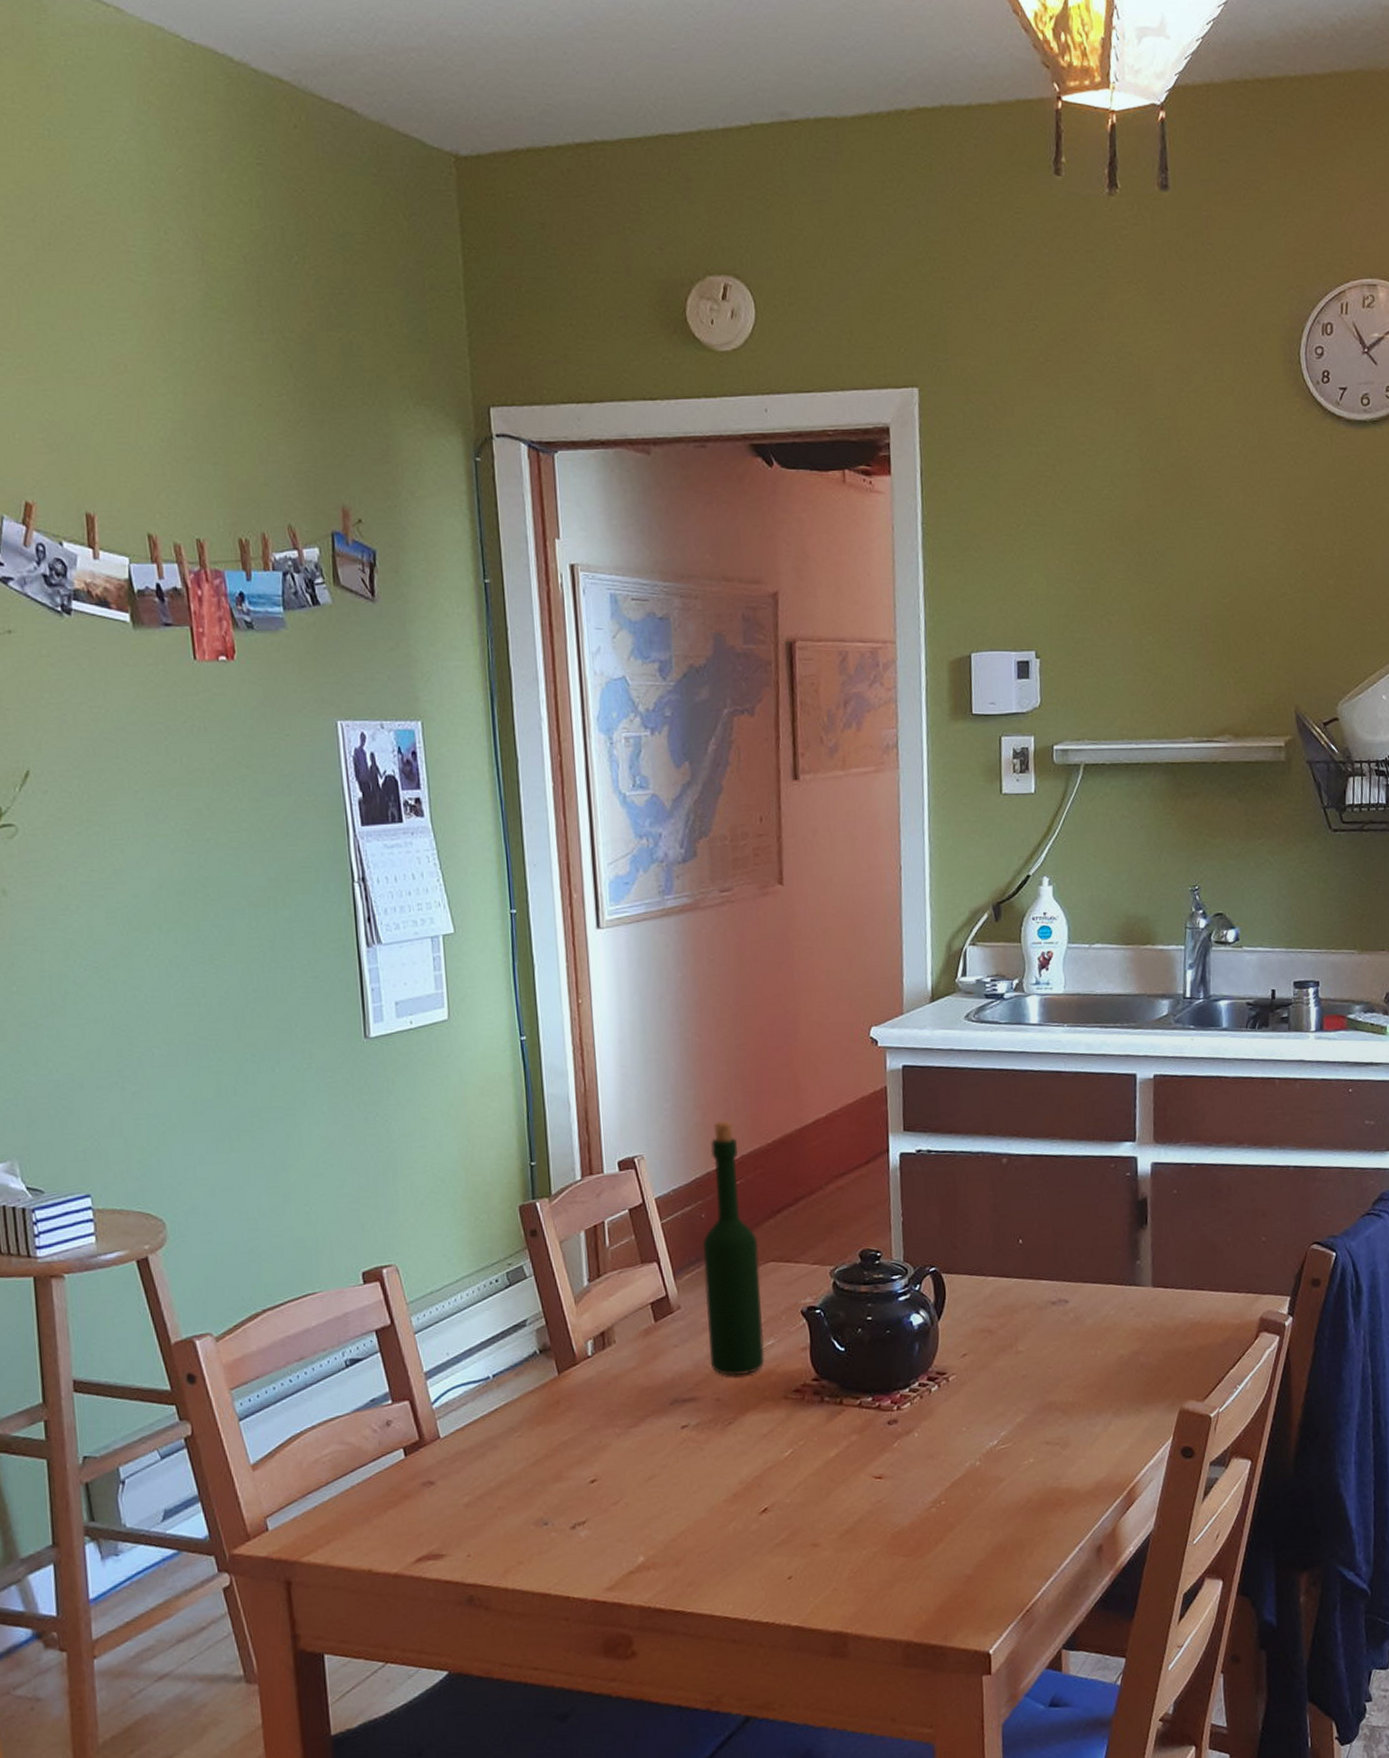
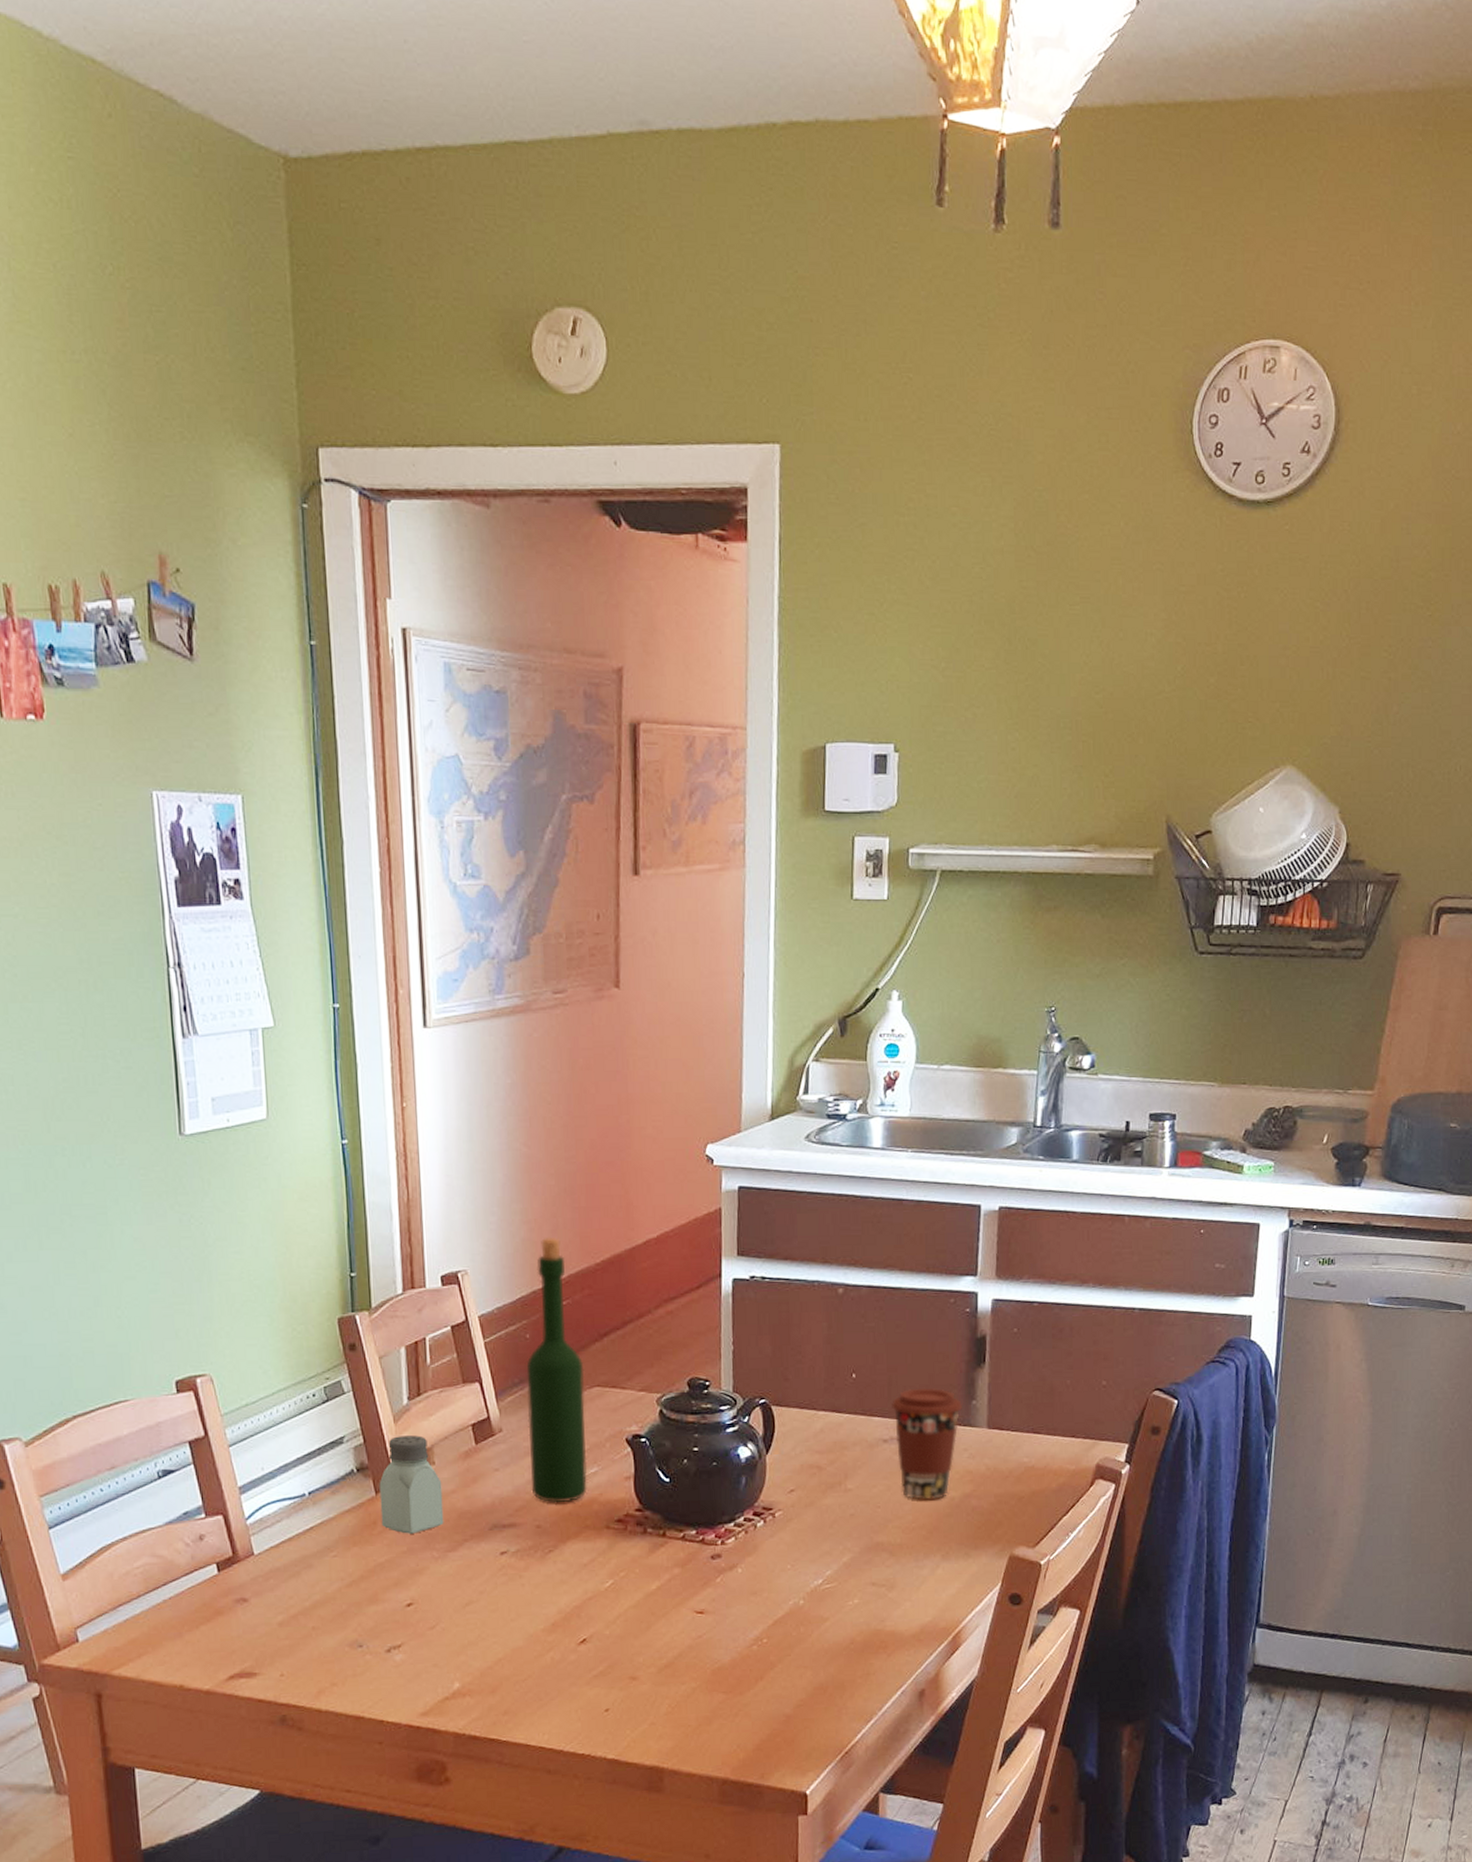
saltshaker: none [561,1315,626,1412] -> present [379,1435,444,1534]
coffee cup: none [1058,1250,1127,1359] -> present [892,1388,962,1500]

